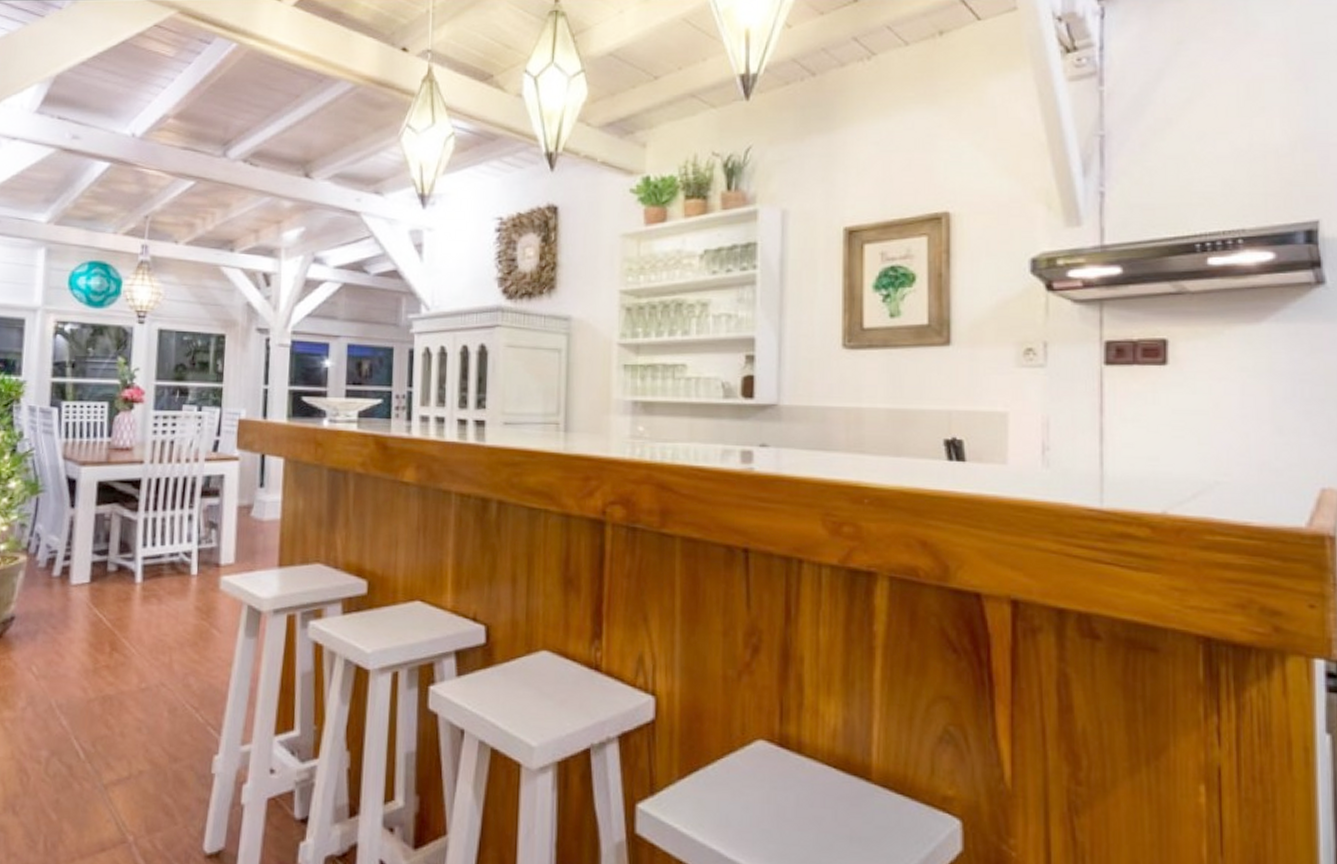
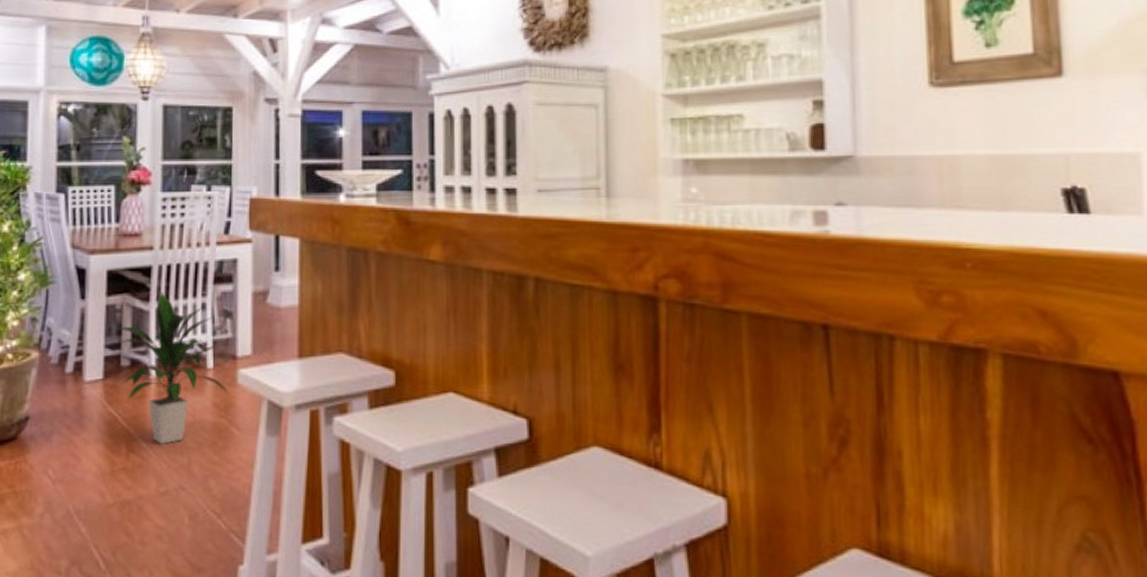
indoor plant: none [102,502,211,644] -> present [114,291,229,444]

